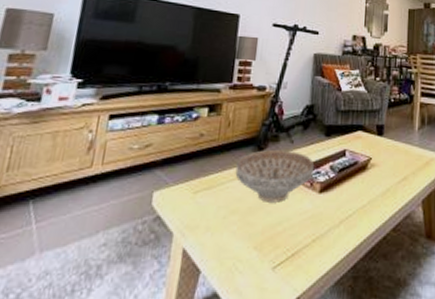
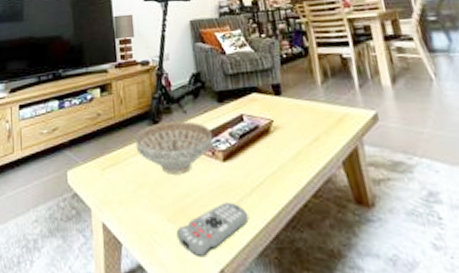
remote control: none [260,232,333,286] -> present [176,202,249,258]

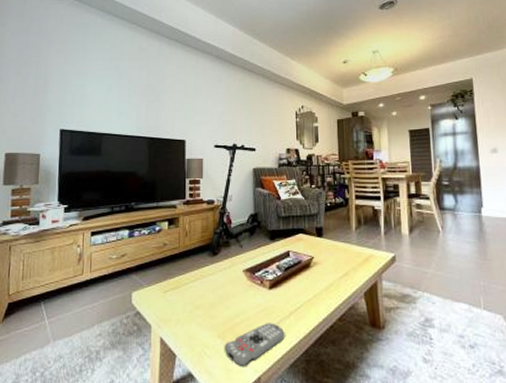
decorative bowl: present [135,121,213,174] -> none [196,253,262,298]

